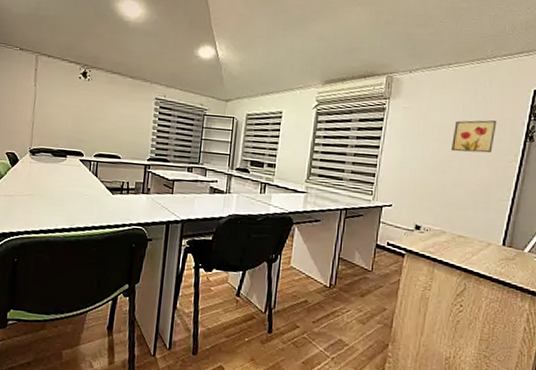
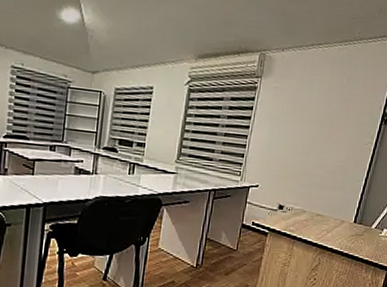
wall art: present [452,120,497,153] -> none [316,102,358,136]

